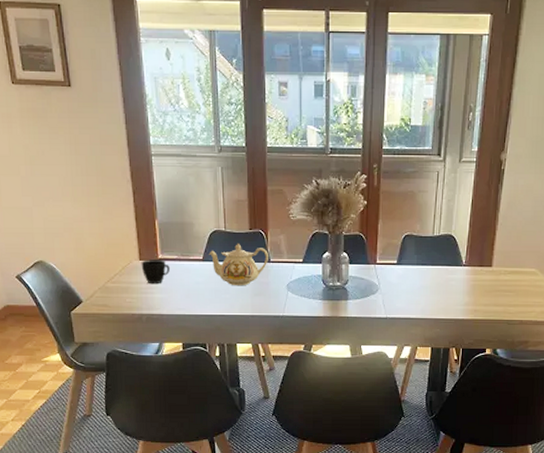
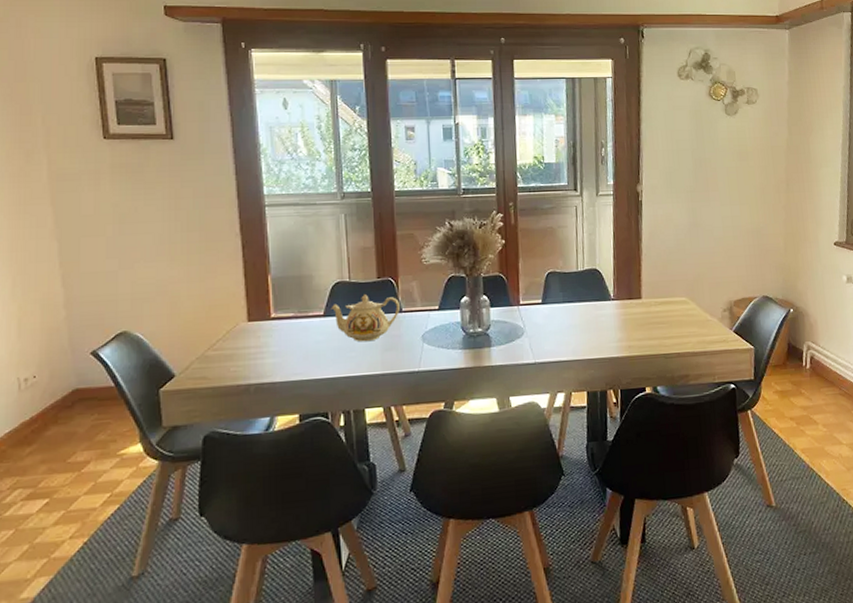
cup: present [141,260,171,285] -> none [250,319,286,348]

